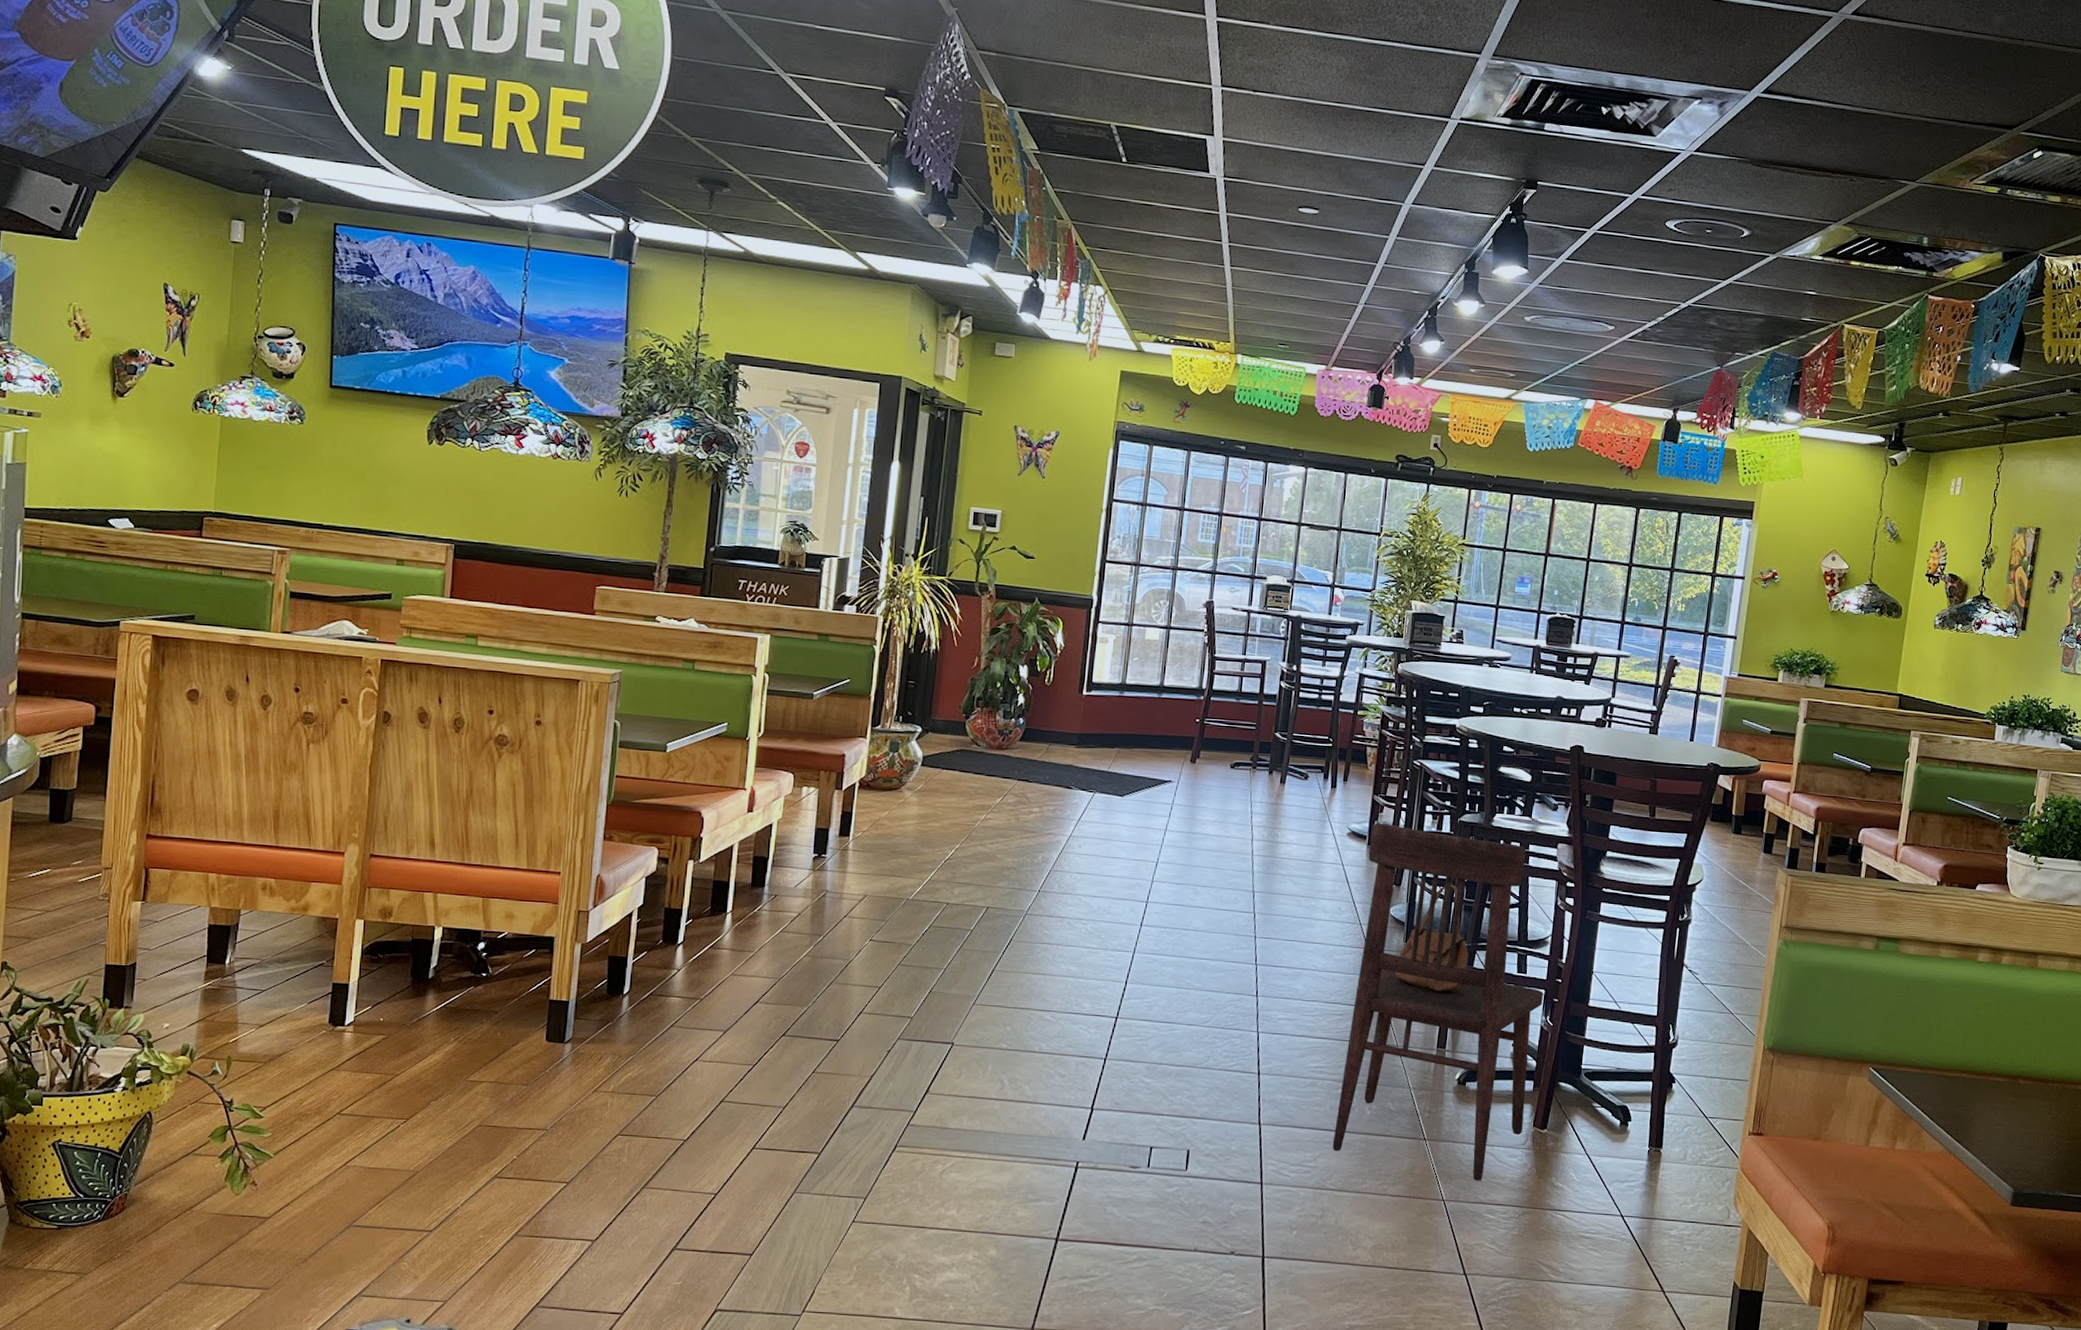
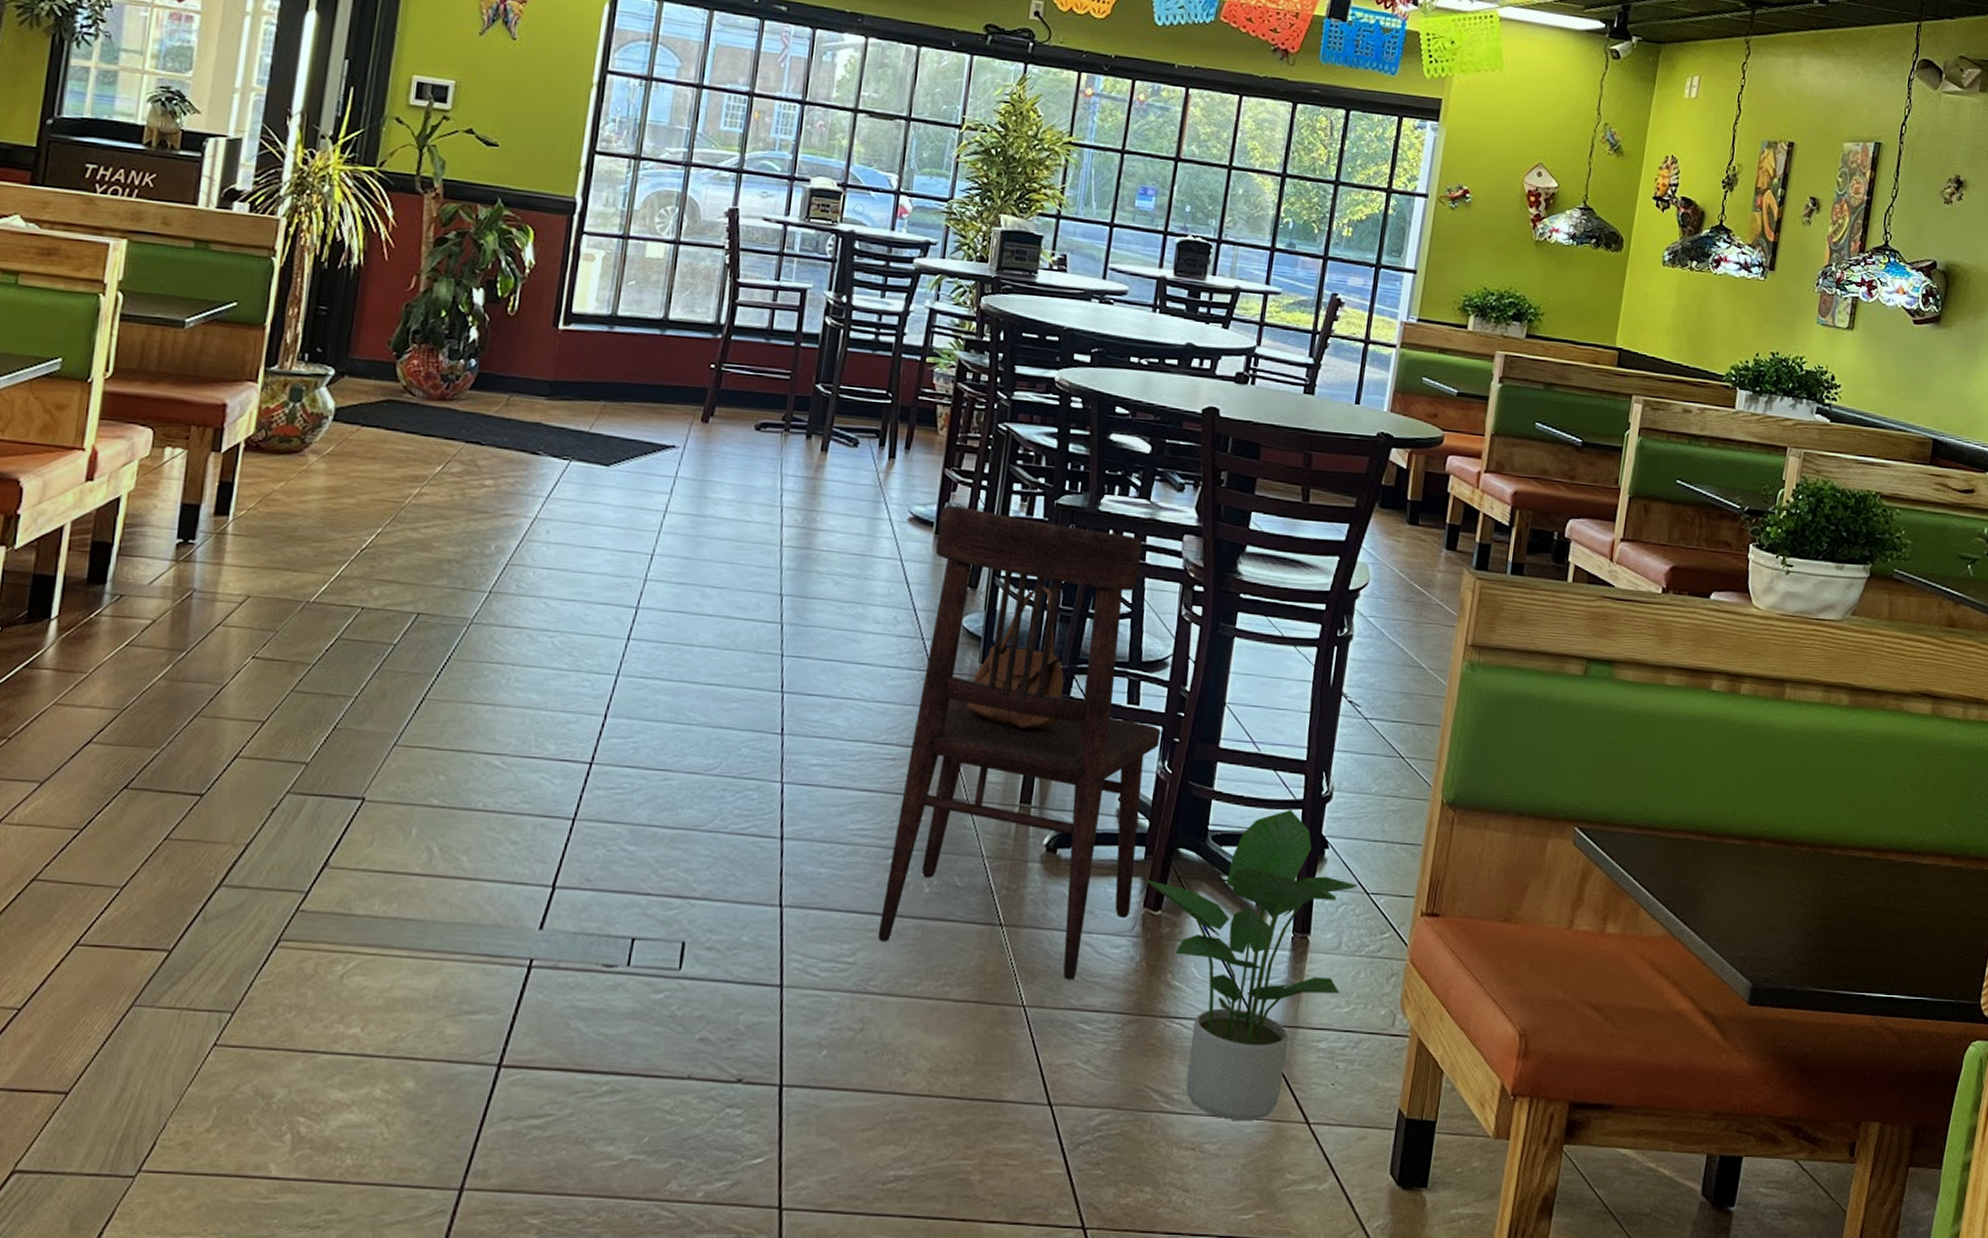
potted plant: none [1534,1053,1699,1289] -> present [1145,810,1358,1122]

